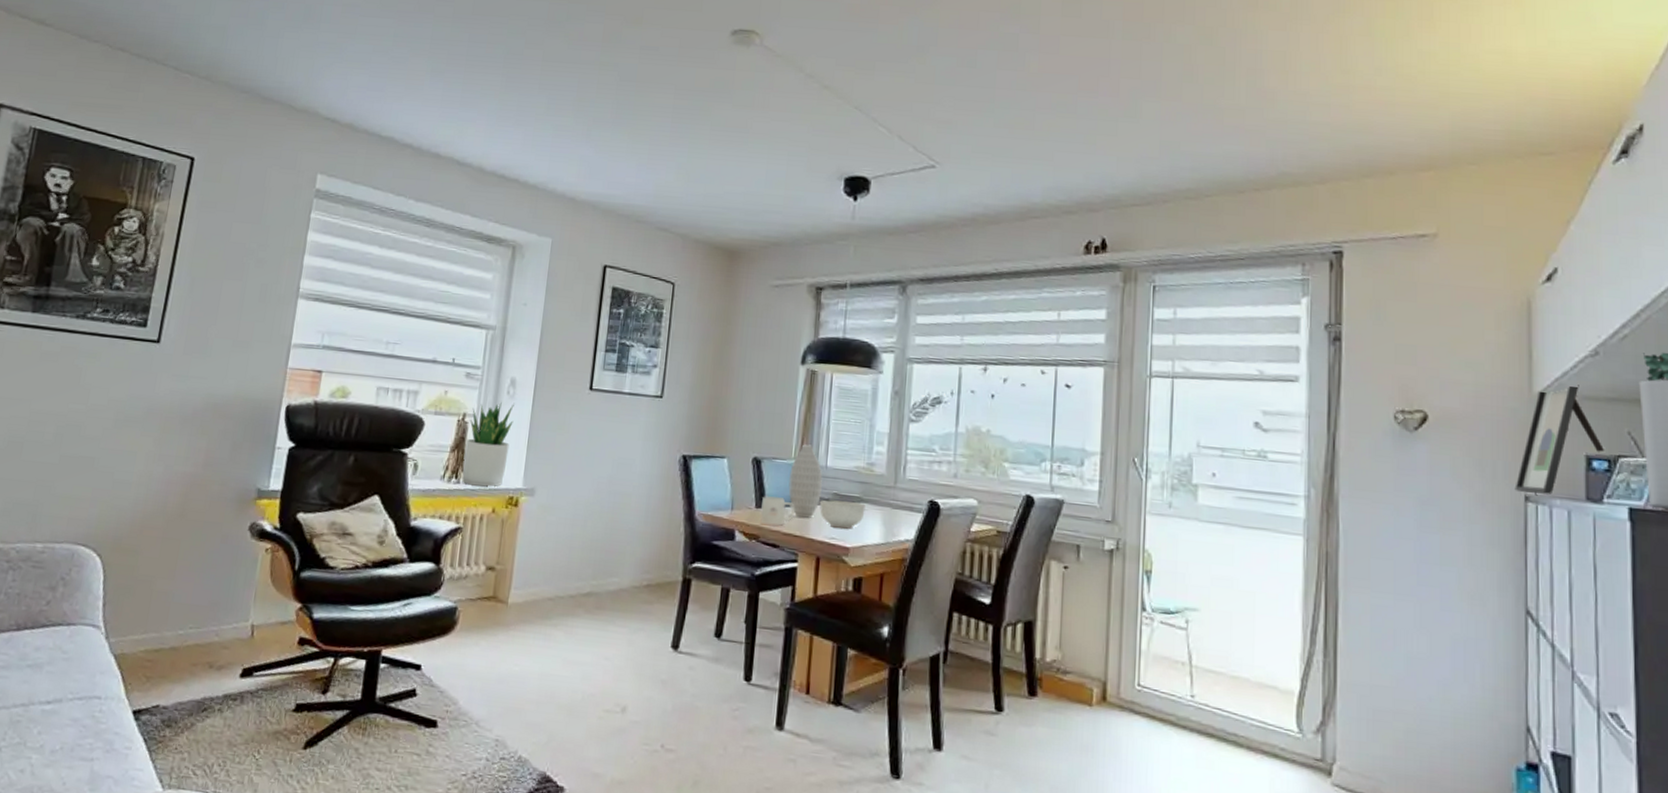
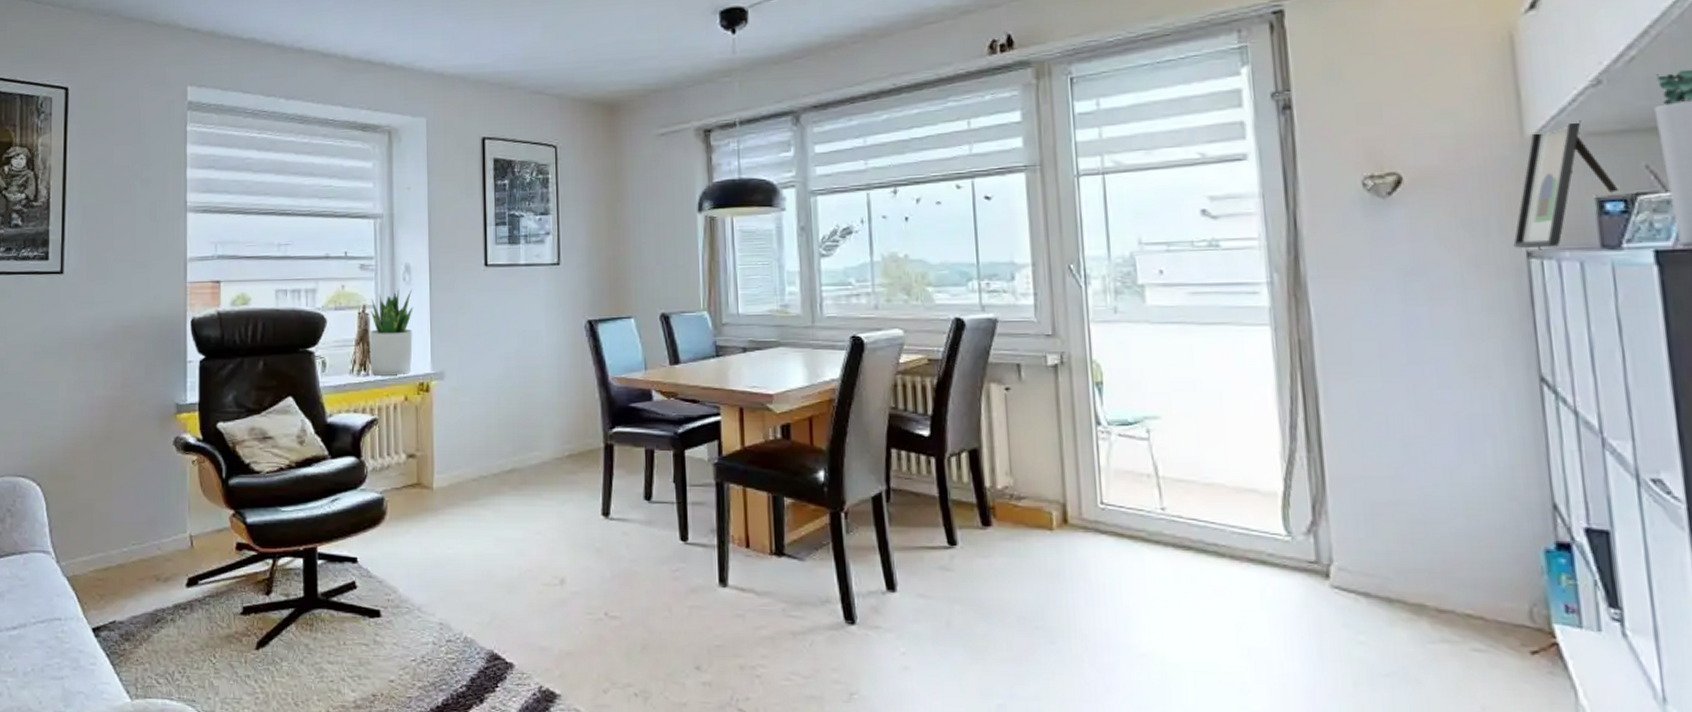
mug: present [760,496,795,527] -> none [675,351,711,382]
vase: present [788,444,823,518] -> none [700,294,736,369]
bowl: present [819,499,866,529] -> none [735,347,785,375]

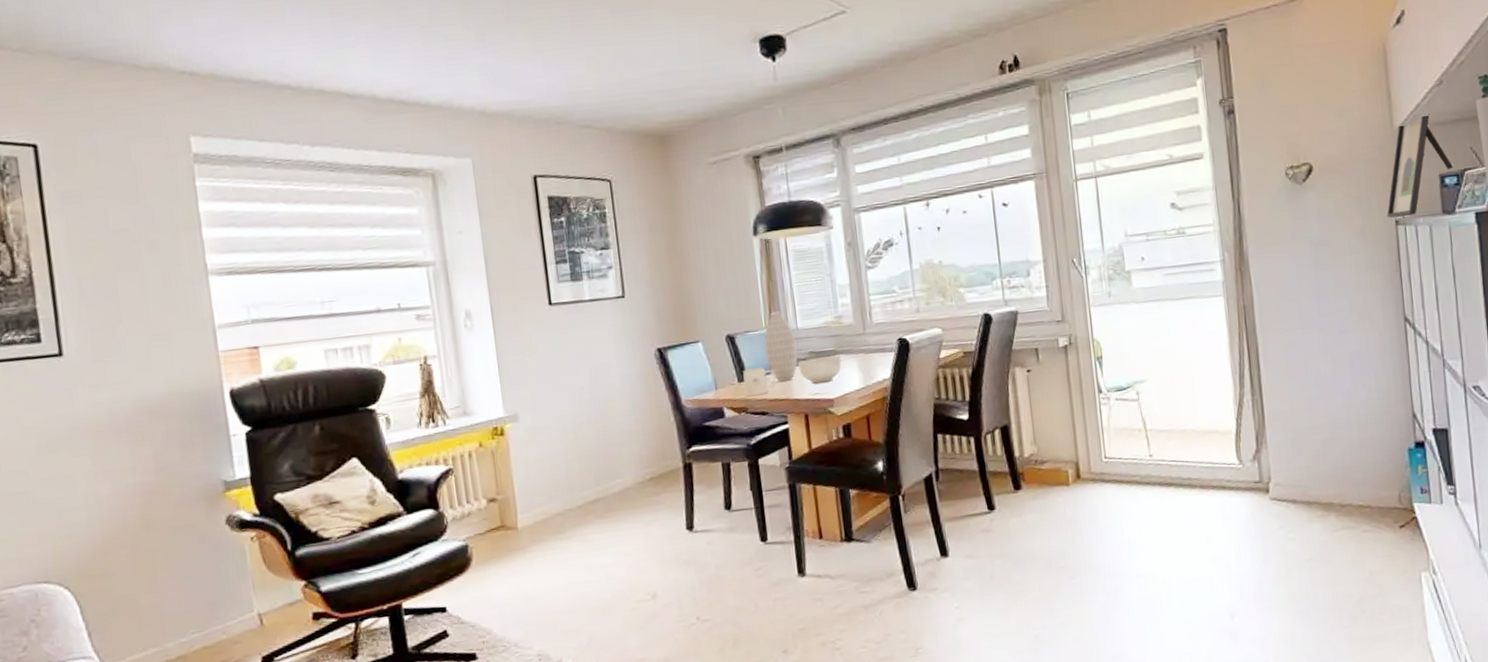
planter: present [369,288,413,376] -> none [432,334,483,426]
mug: none [675,351,711,382] -> present [743,367,776,397]
vase: none [700,294,736,369] -> present [763,311,798,382]
bowl: none [735,347,785,375] -> present [797,355,842,384]

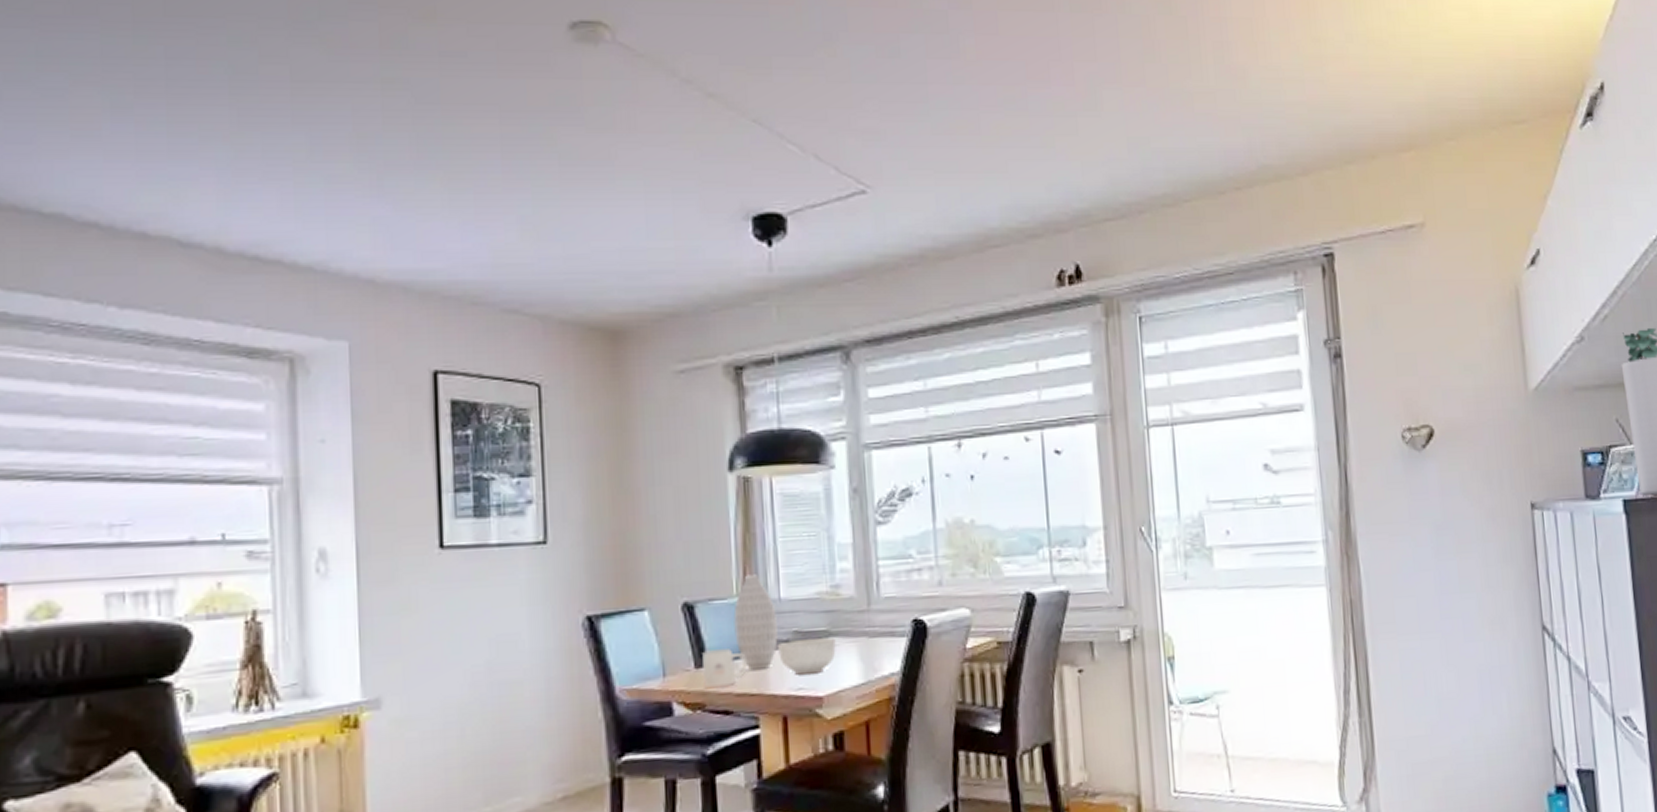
picture frame: present [1387,113,1453,219] -> none [1521,375,1597,502]

